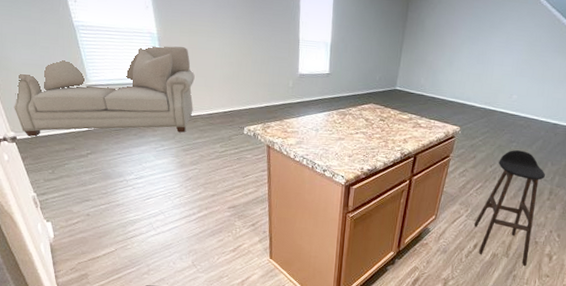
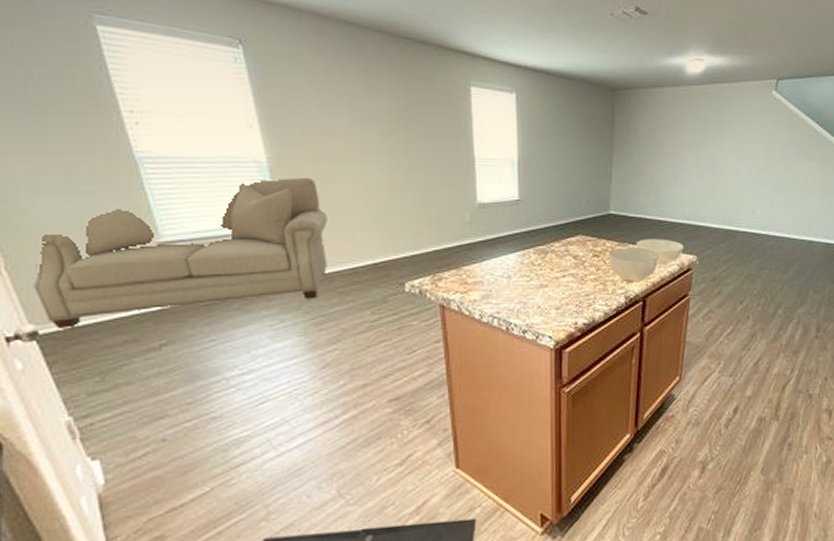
bowl: none [391,115,430,143] -> present [609,247,659,283]
bowl: none [413,110,451,132] -> present [636,238,684,265]
bar stool: present [473,150,546,267] -> none [729,279,809,430]

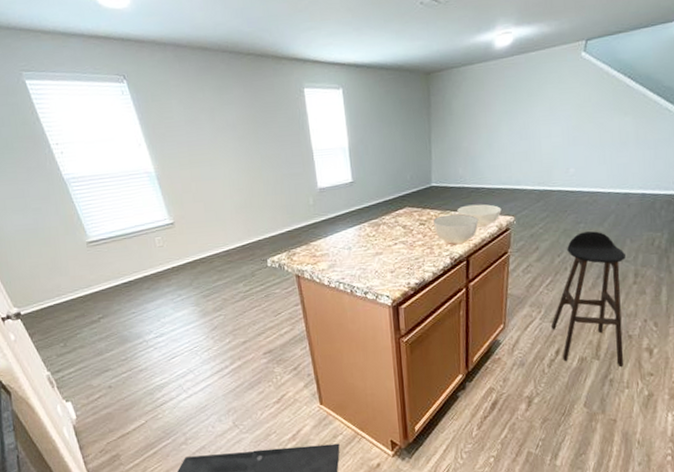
sofa: present [33,178,327,330] -> none [12,181,208,311]
bar stool: none [729,279,809,430] -> present [550,231,627,368]

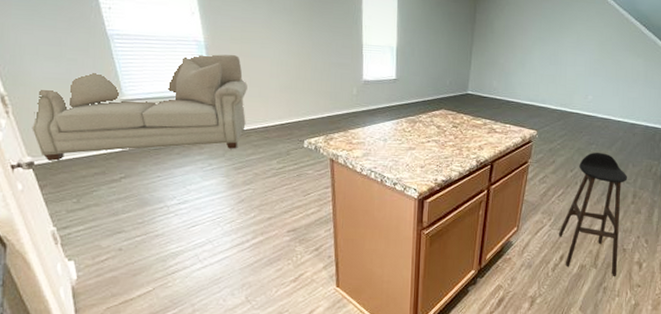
sofa: none [12,181,208,311] -> present [32,54,248,162]
bowl: present [433,213,479,245] -> none [465,121,506,150]
bowl: present [457,204,502,228] -> none [488,115,527,137]

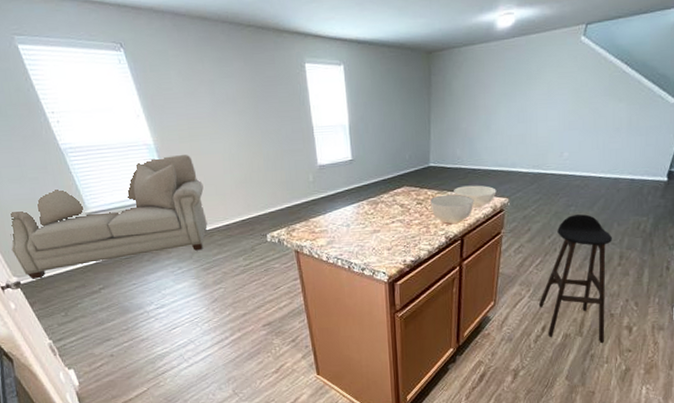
bowl: none [465,121,506,150] -> present [430,194,474,225]
bowl: none [488,115,527,137] -> present [454,185,497,208]

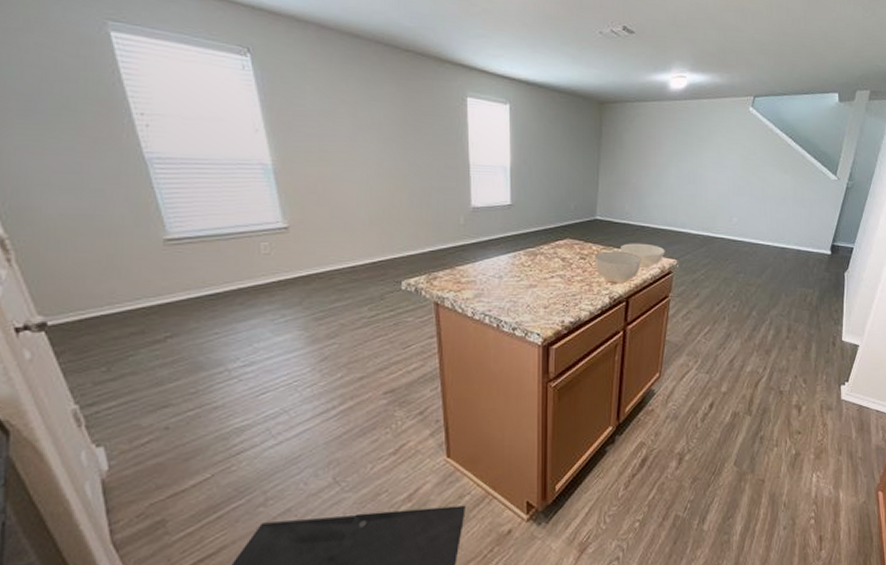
sofa: present [10,155,208,280] -> none [43,180,329,322]
bar stool: present [538,214,613,344] -> none [706,282,781,424]

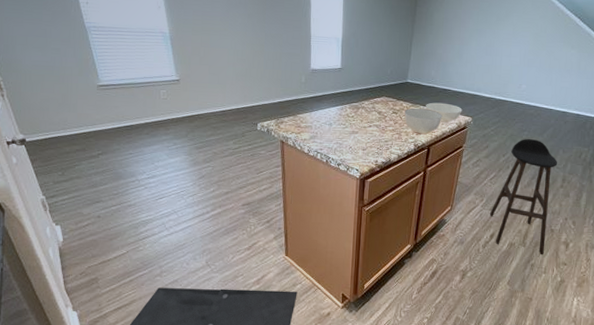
bar stool: none [706,282,781,424] -> present [489,139,558,255]

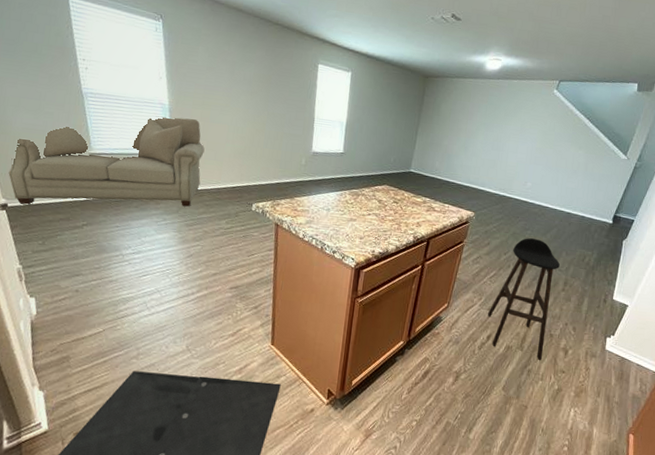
sofa: none [23,44,207,139] -> present [8,116,205,207]
bowl: present [404,108,443,135] -> none [405,198,445,227]
bowl: present [425,102,462,123] -> none [427,194,465,217]

